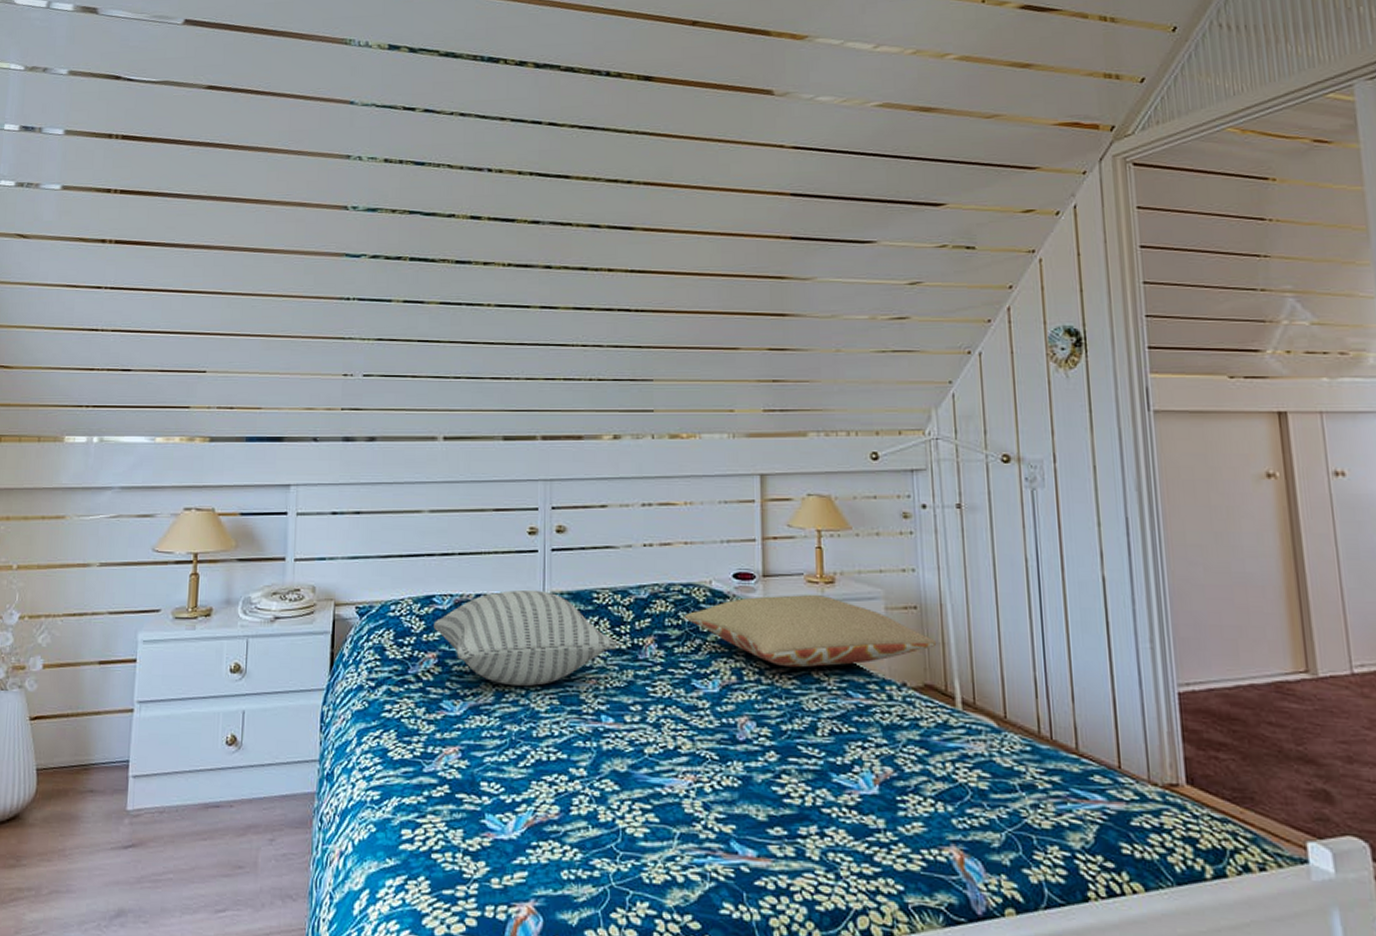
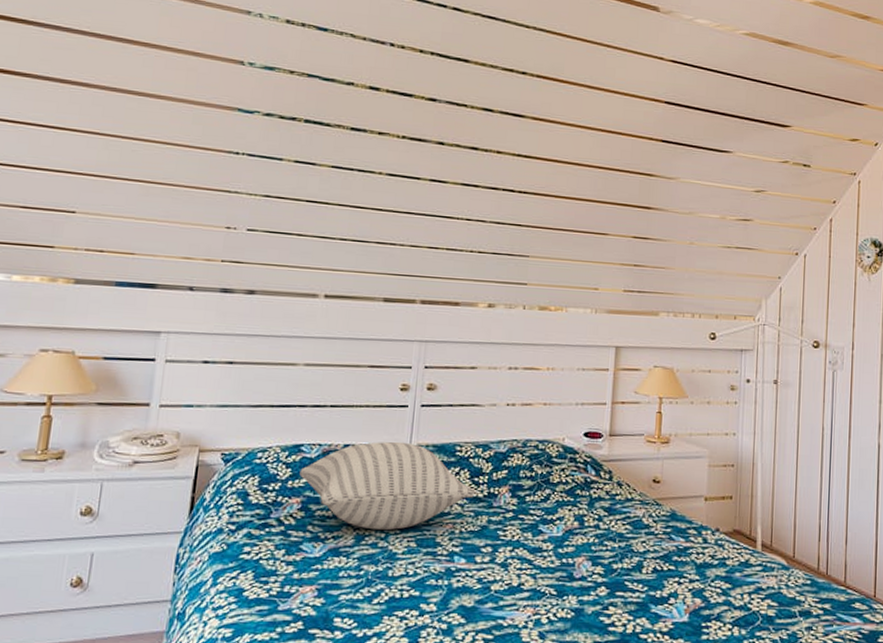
pillow: present [684,595,937,668] -> none [537,452,747,516]

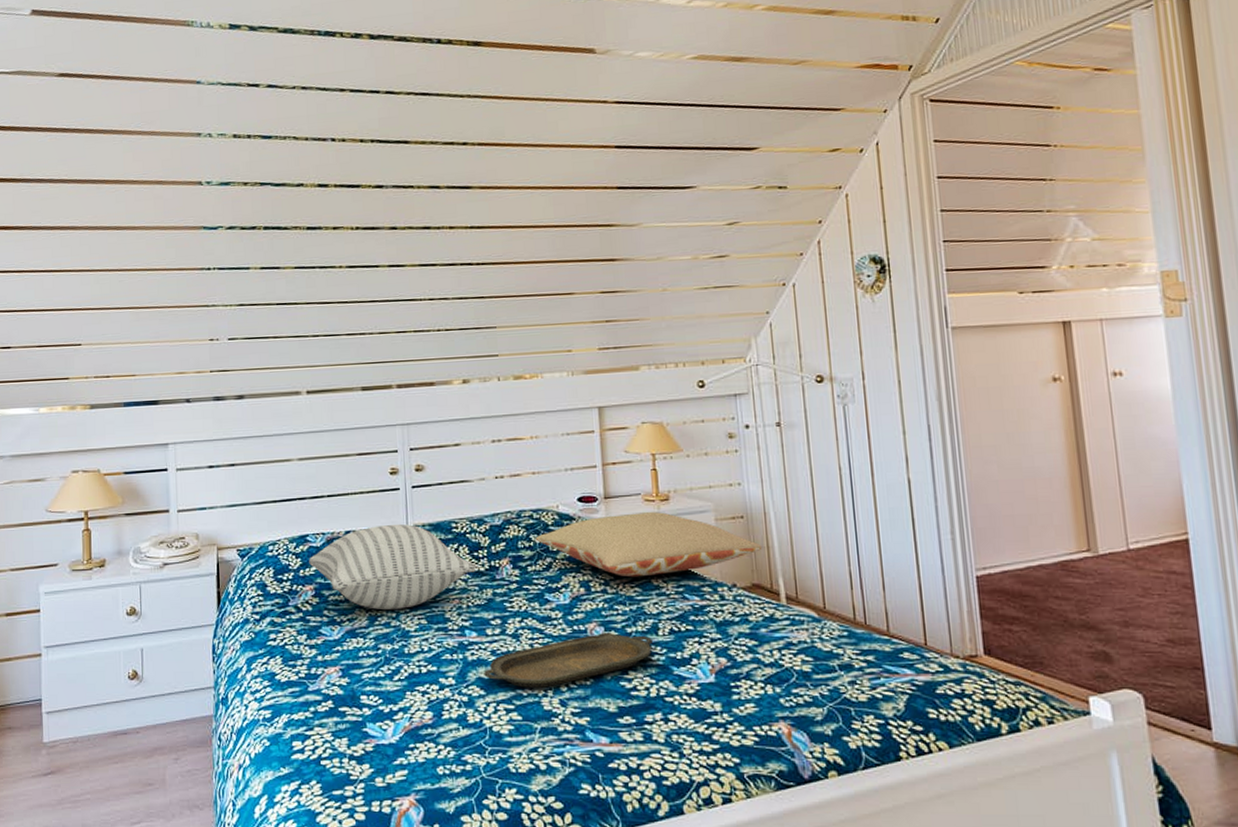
serving tray: none [467,566,637,619] -> present [484,632,654,688]
pillow: none [537,452,747,516] -> present [535,512,763,578]

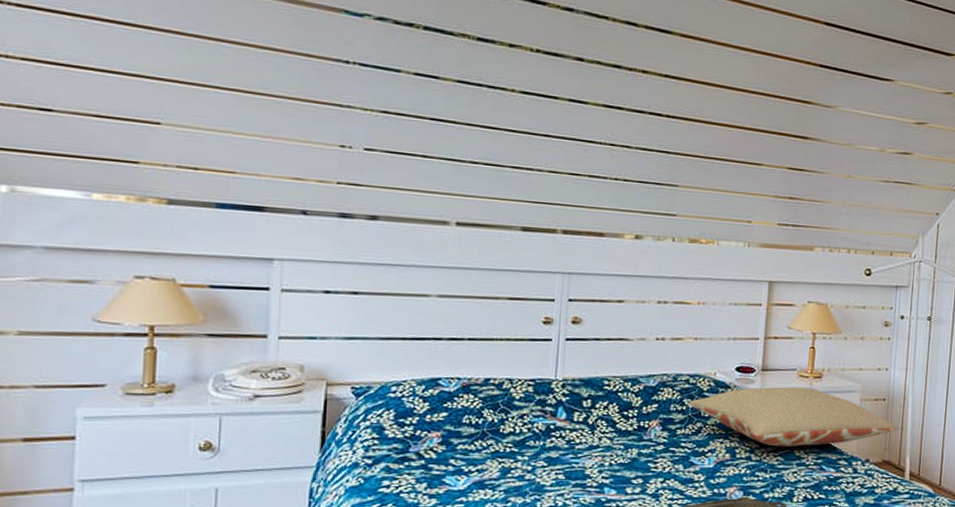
pillow: present [309,523,477,611] -> none [438,375,625,464]

